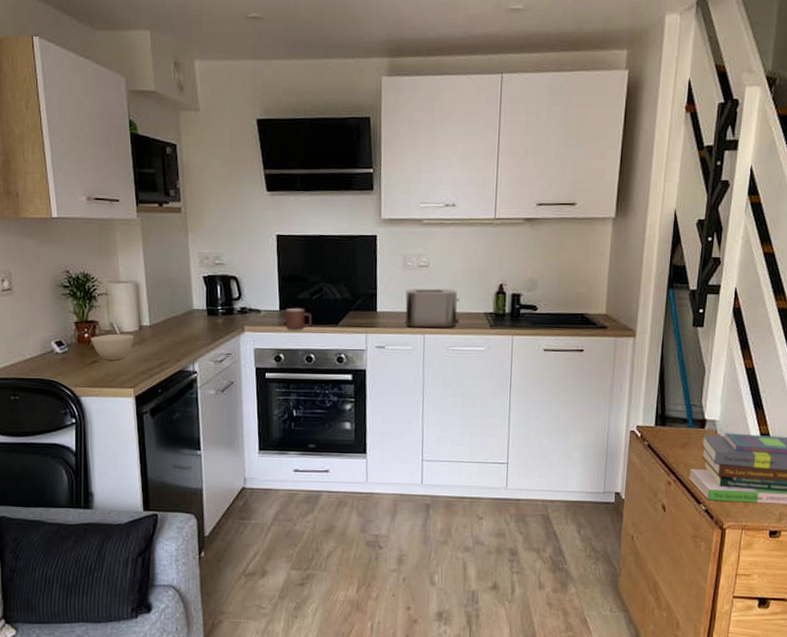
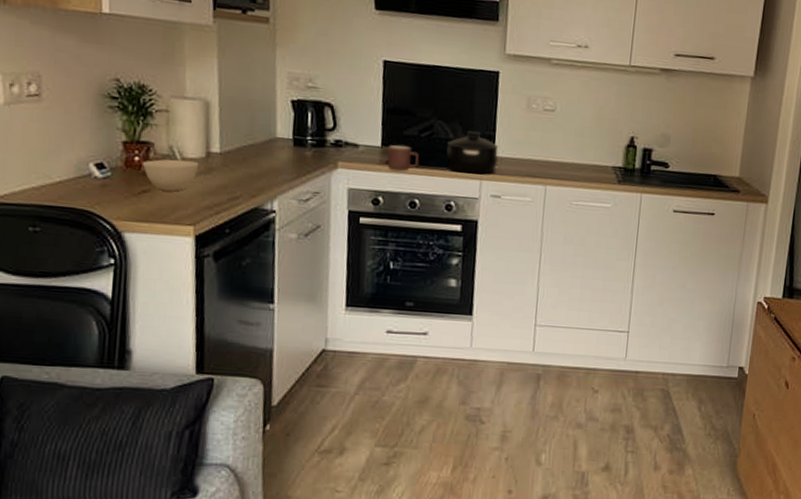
saucepan: none [335,291,380,330] -> present [446,131,499,175]
toaster: present [404,288,459,329] -> none [525,134,586,182]

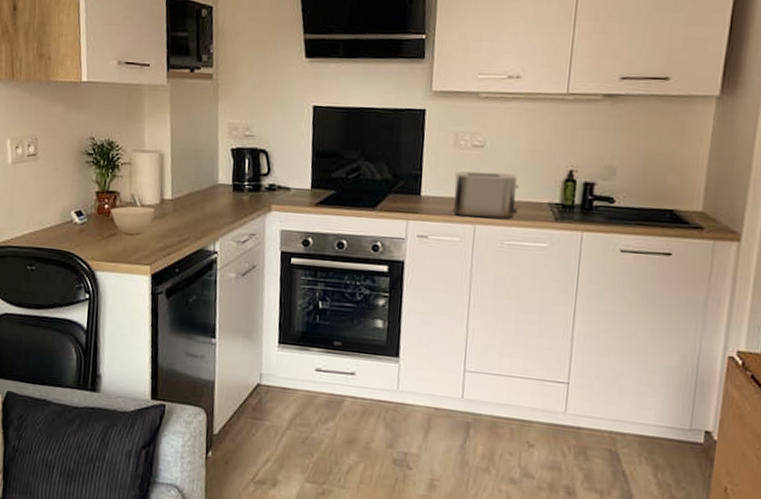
mug: present [387,144,420,172] -> none [316,187,347,214]
saucepan: present [446,131,499,175] -> none [373,171,426,215]
toaster: none [525,134,586,182] -> present [452,171,519,220]

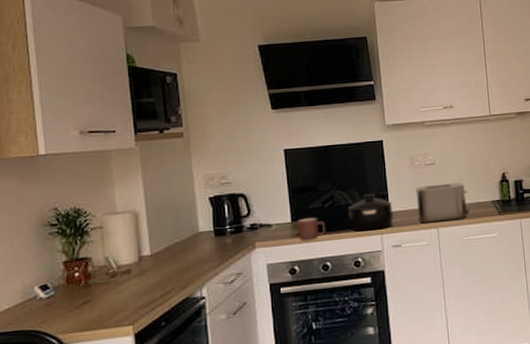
bowl: present [110,206,155,235] -> none [81,266,133,299]
mug: none [316,187,347,214] -> present [296,217,326,242]
saucepan: none [373,171,426,215] -> present [348,194,393,232]

